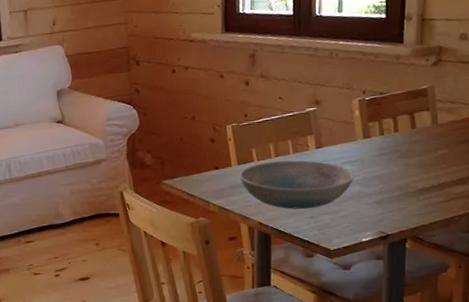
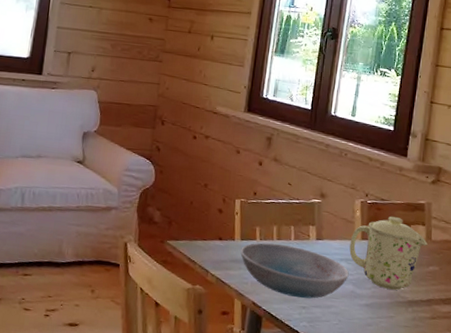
mug: none [352,107,434,183] -> present [349,216,428,291]

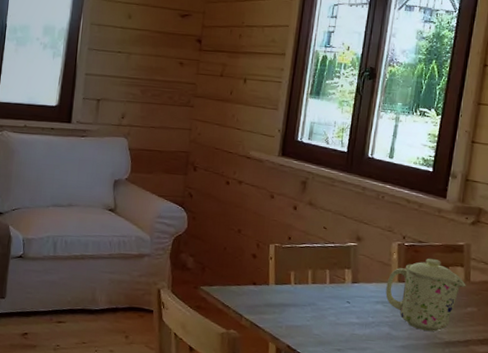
dish: present [240,242,349,299] -> none [275,286,385,341]

